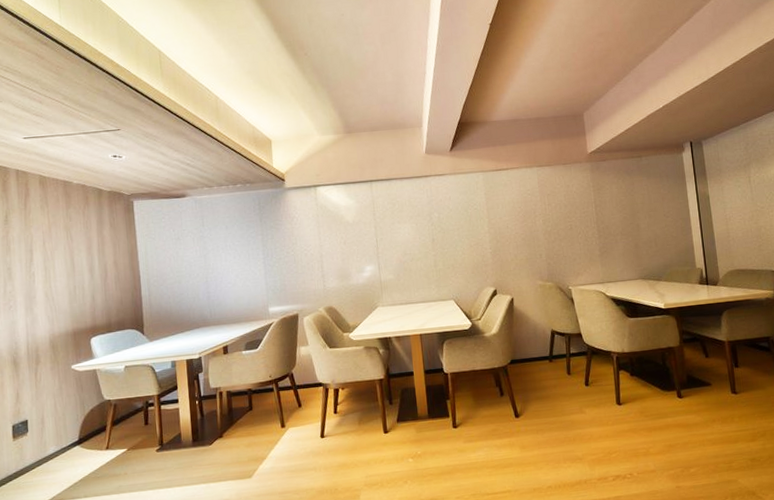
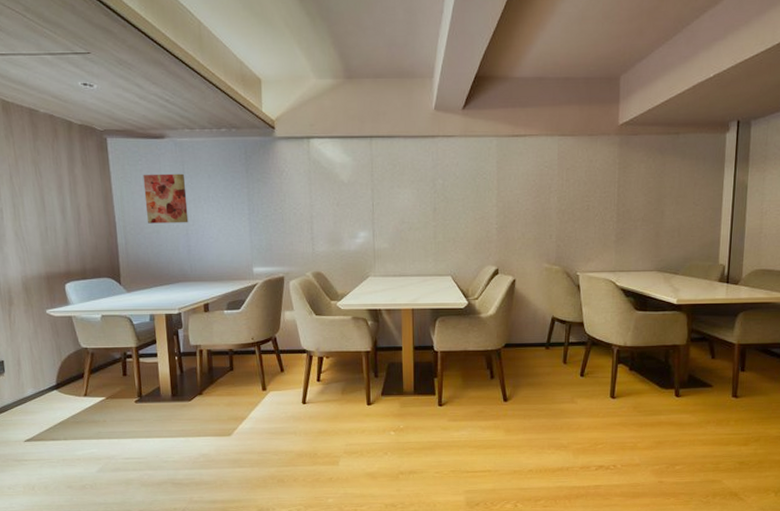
wall art: none [166,227,208,275] -> present [143,173,189,224]

